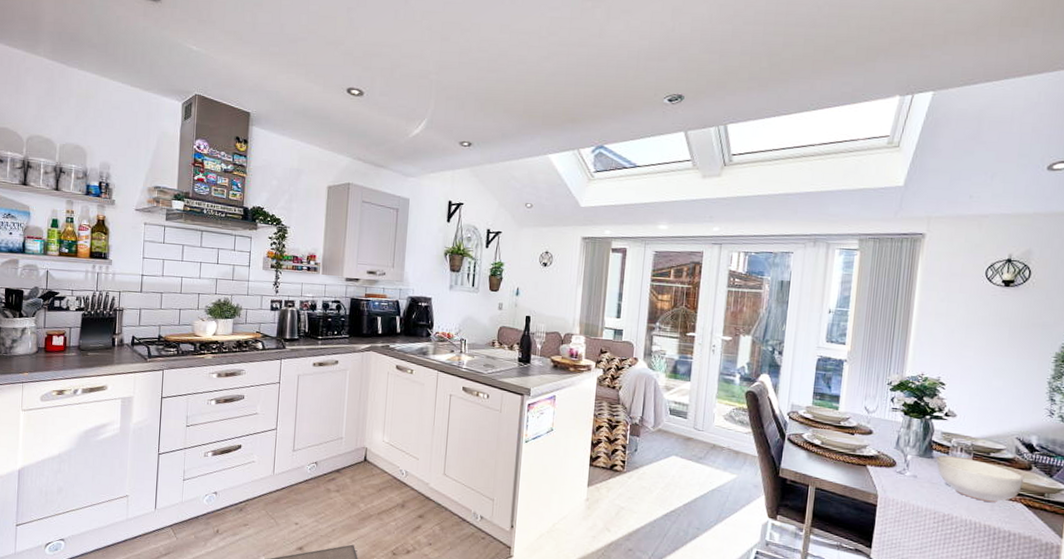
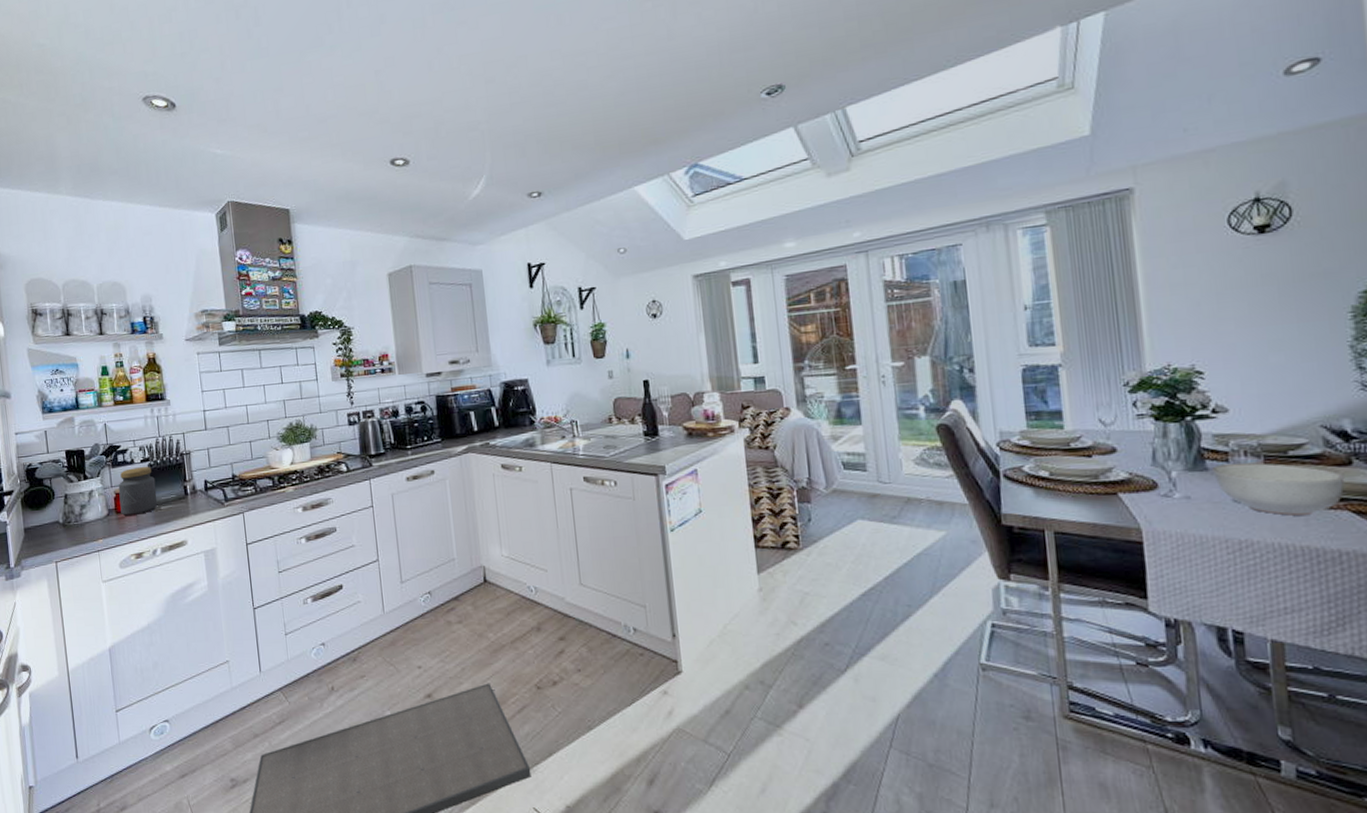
jar: none [49,314,87,357] -> present [118,467,158,516]

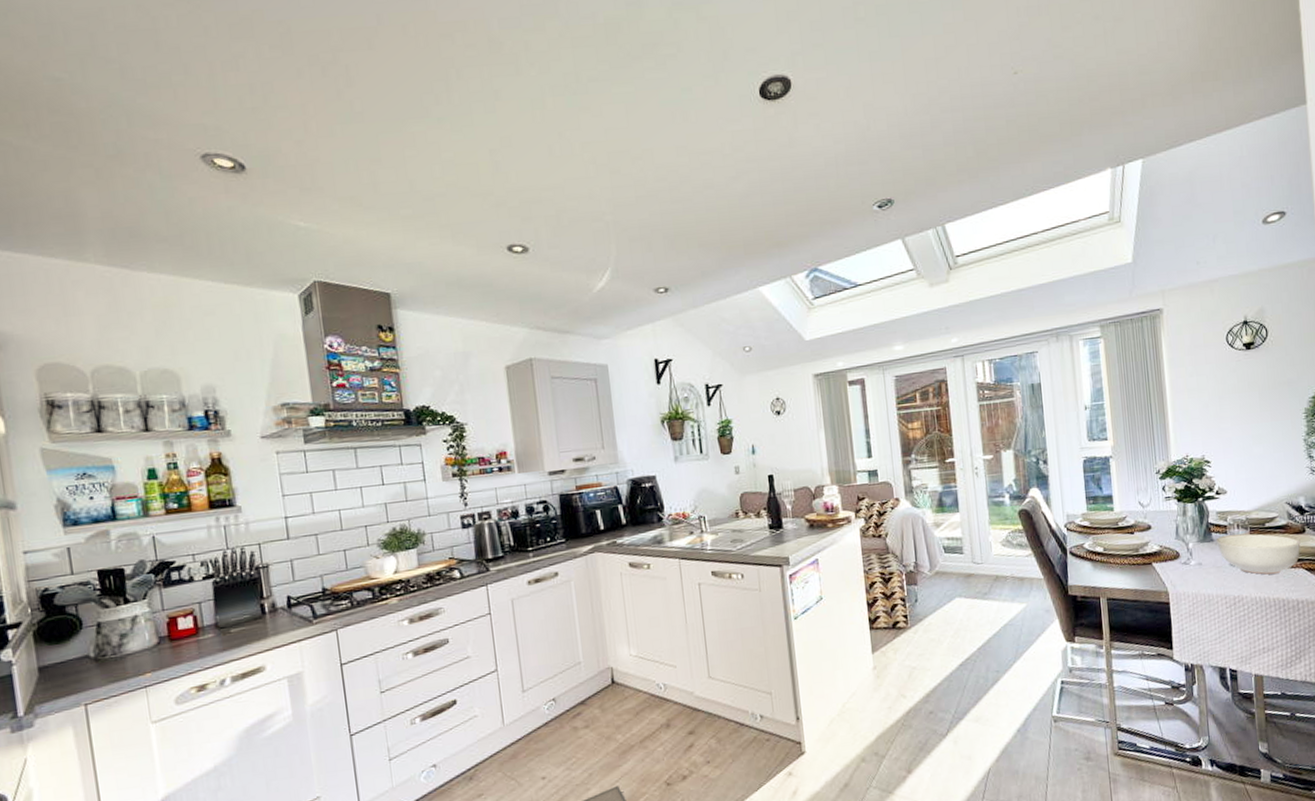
jar: present [118,467,158,516] -> none [172,584,226,643]

